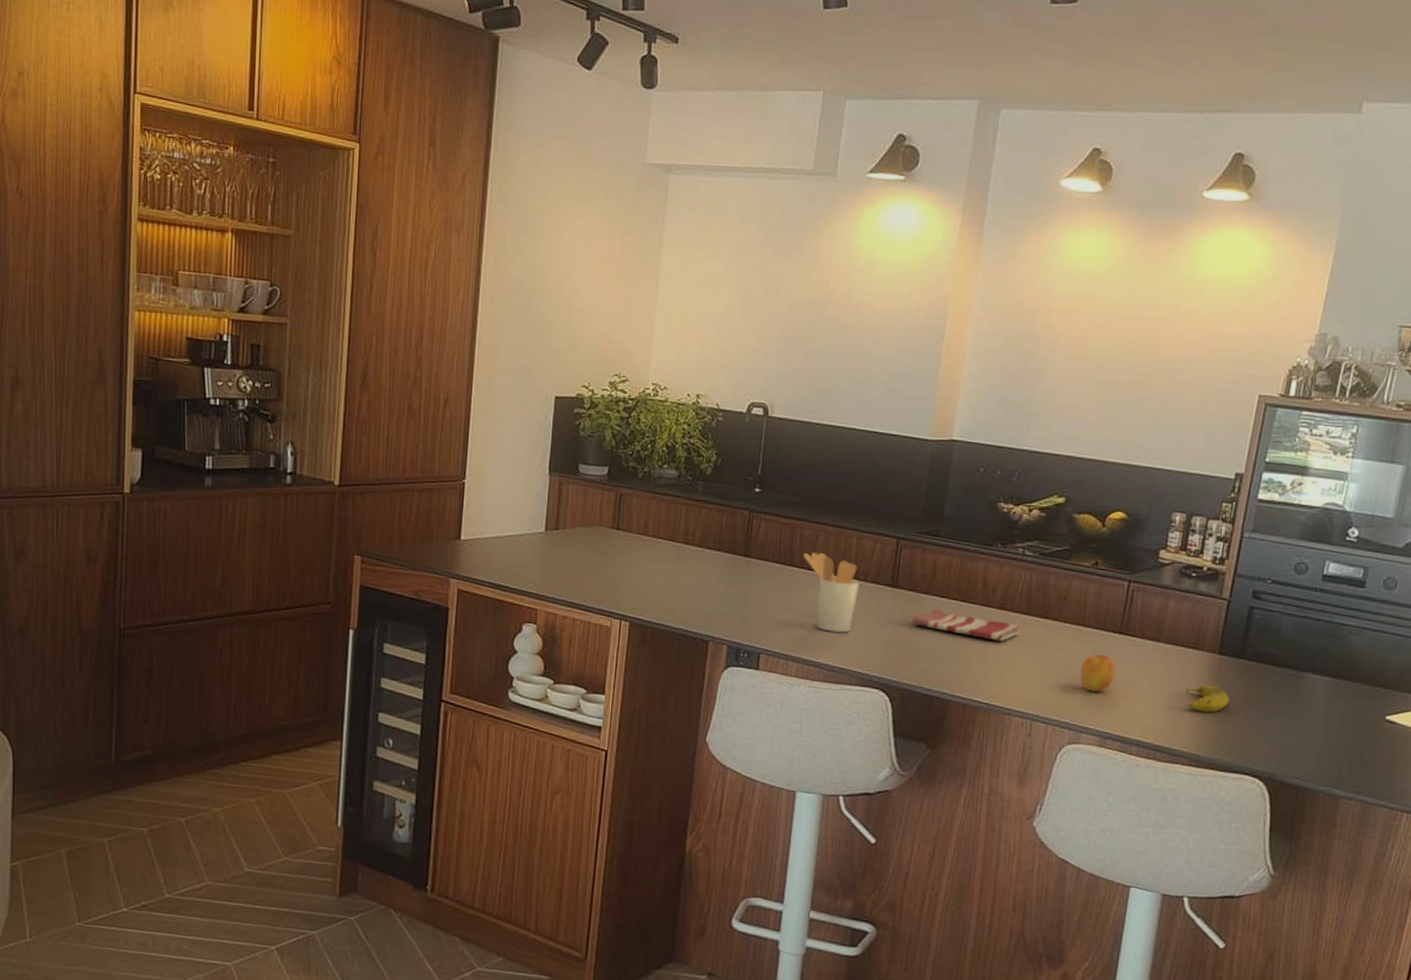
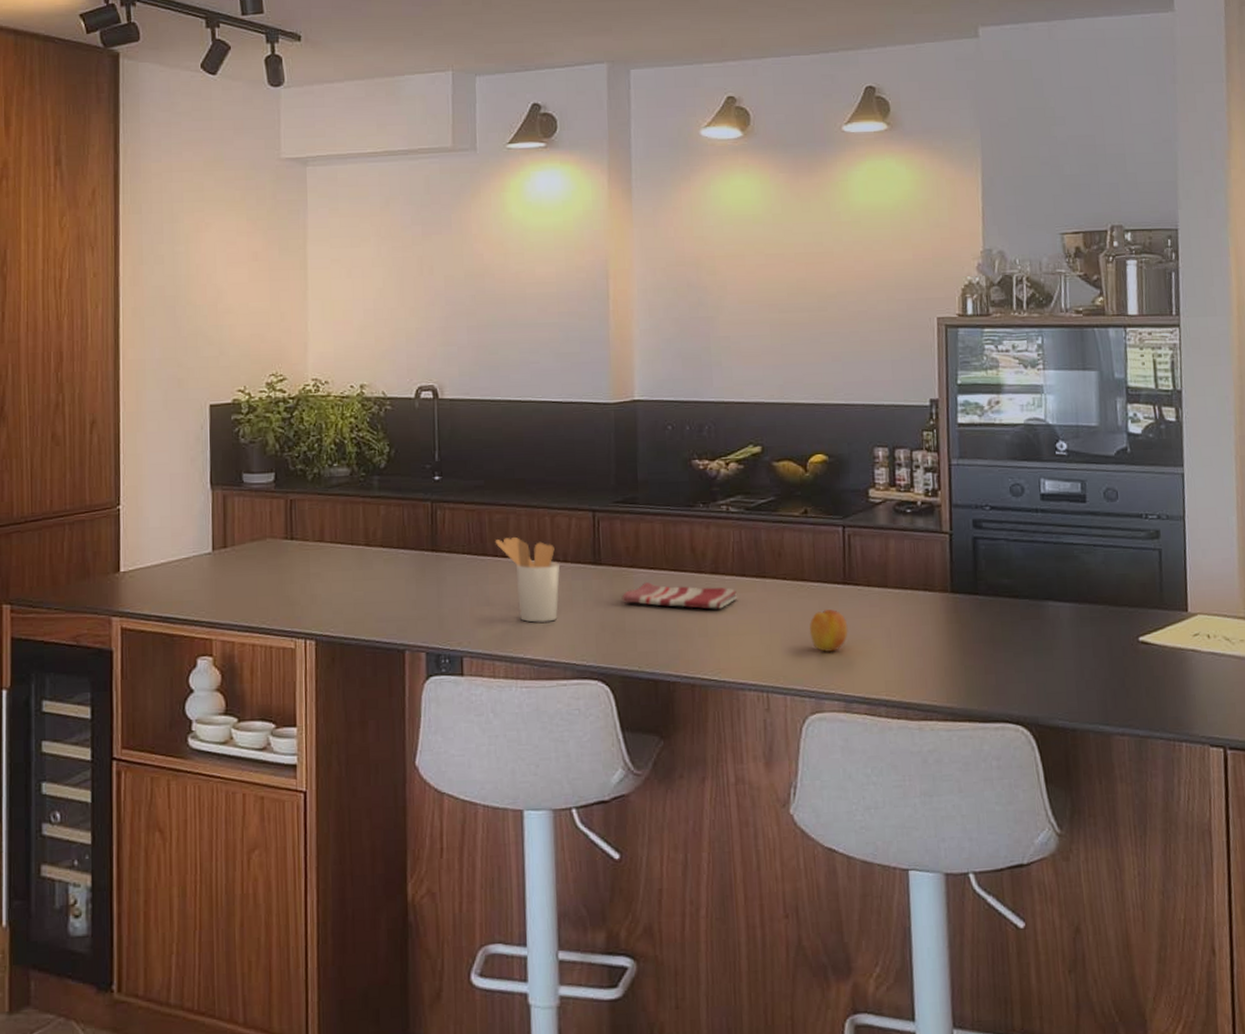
fruit: present [1185,685,1229,713] -> none [924,628,973,660]

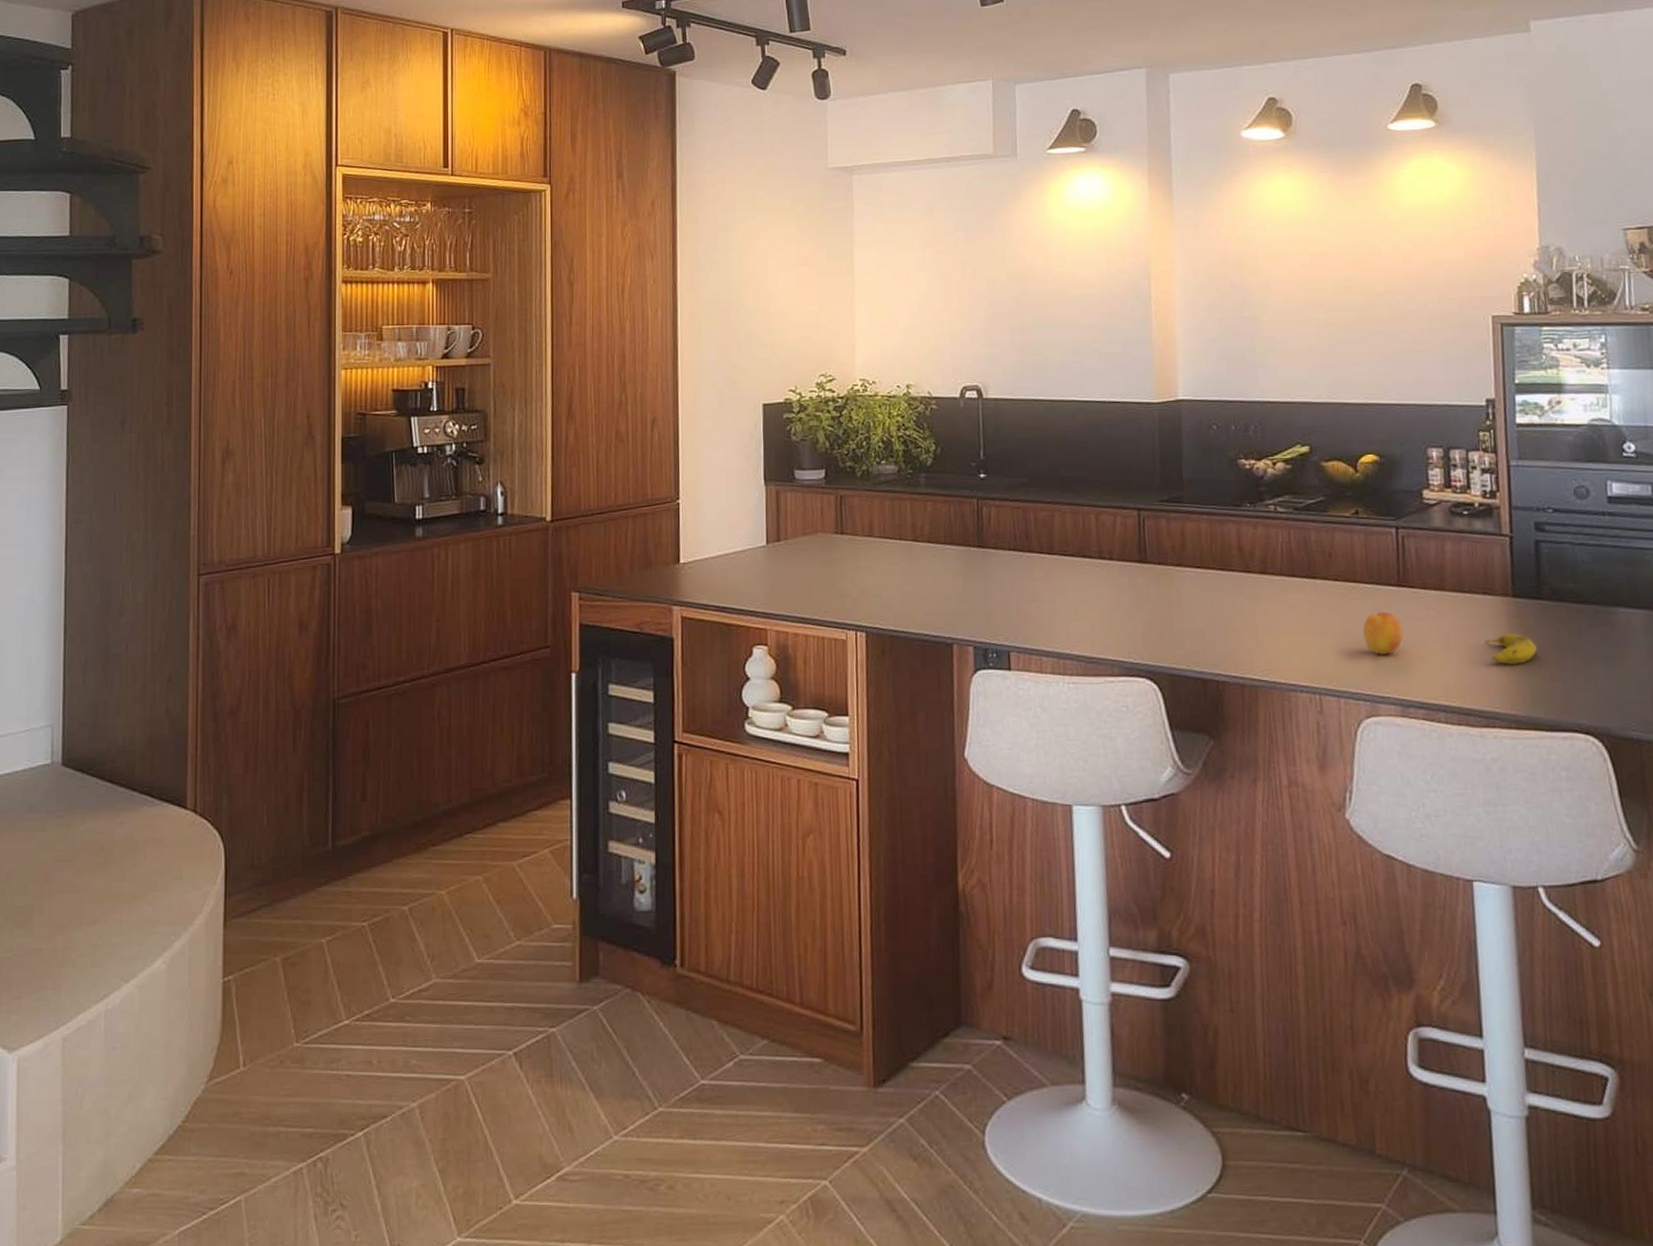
utensil holder: present [495,536,561,623] -> none [1040,534,1106,620]
dish towel: present [621,582,738,609] -> none [1168,581,1288,609]
fruit: none [924,628,973,660] -> present [1485,633,1537,666]

